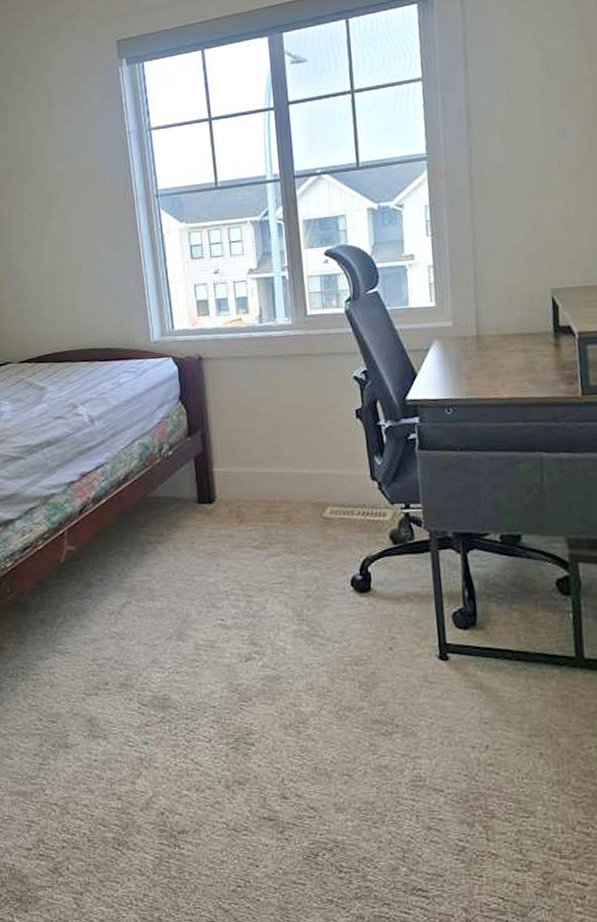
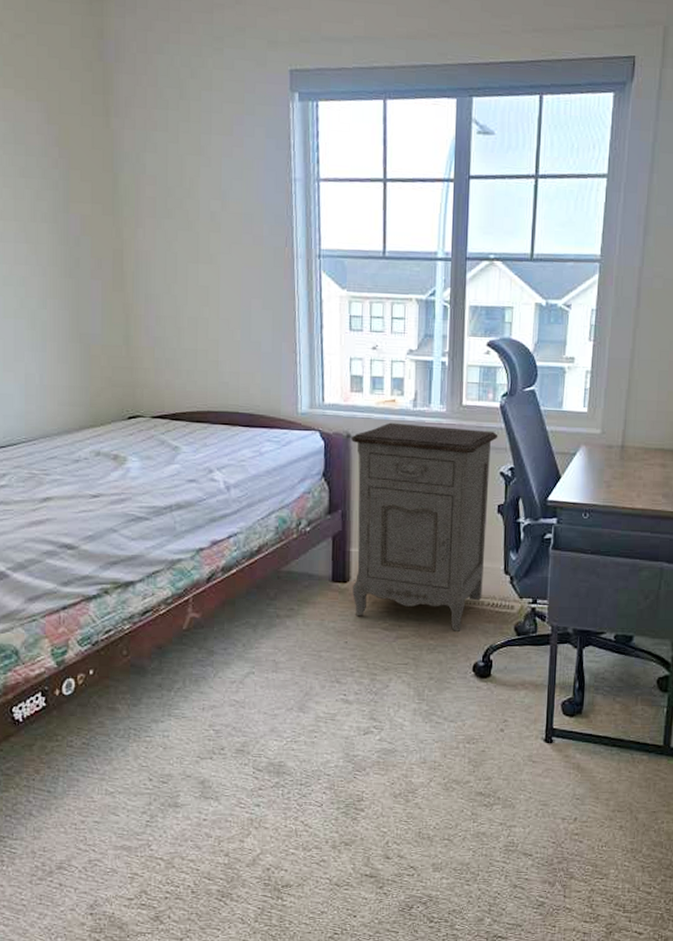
nightstand: none [203,337,352,545] -> present [352,422,498,631]

